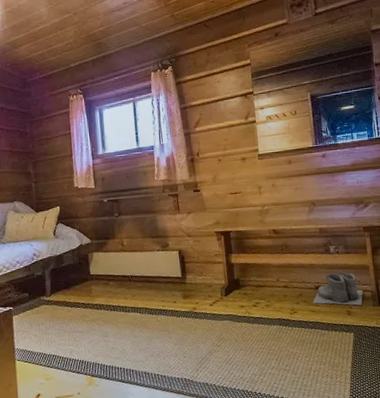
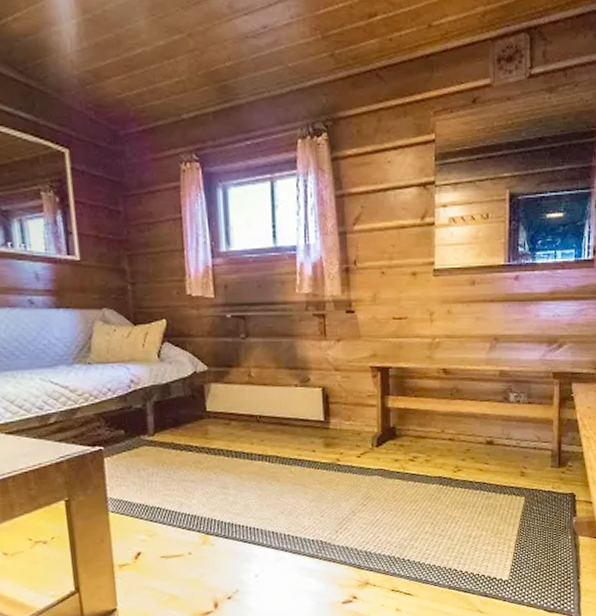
boots: present [313,270,363,306] -> none [482,423,542,466]

